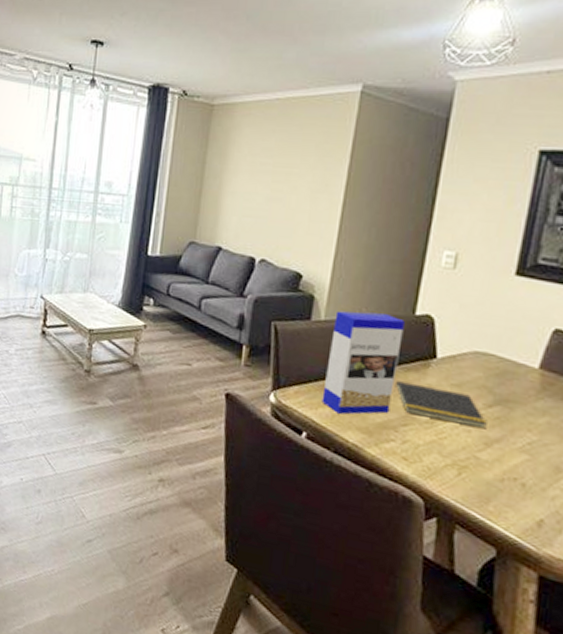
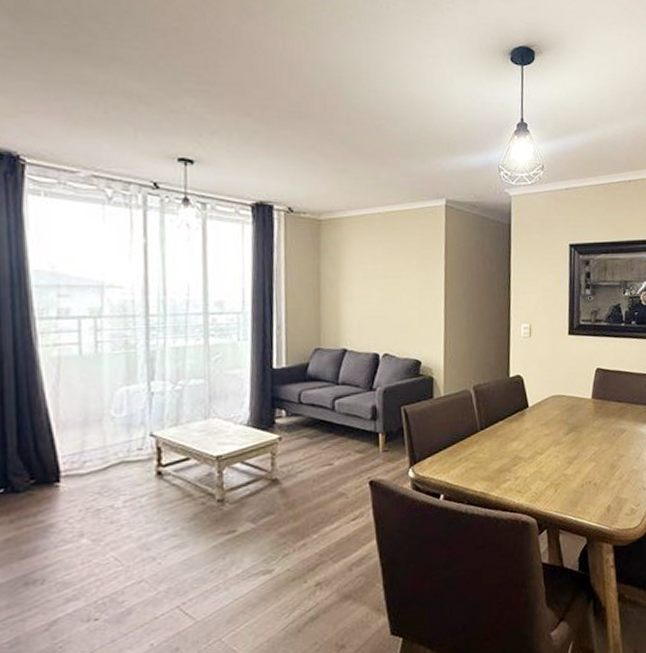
cereal box: present [321,311,405,414] -> none [451,381,504,471]
notepad: present [392,381,487,430] -> none [502,429,568,455]

